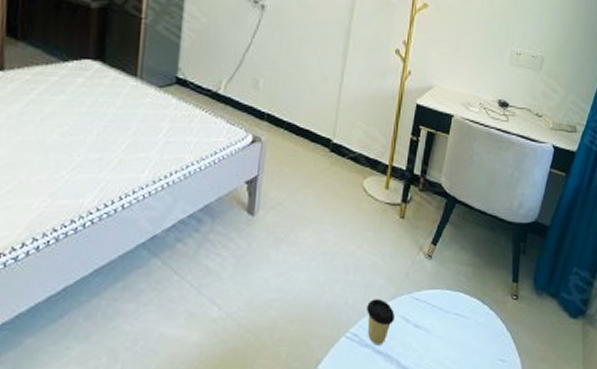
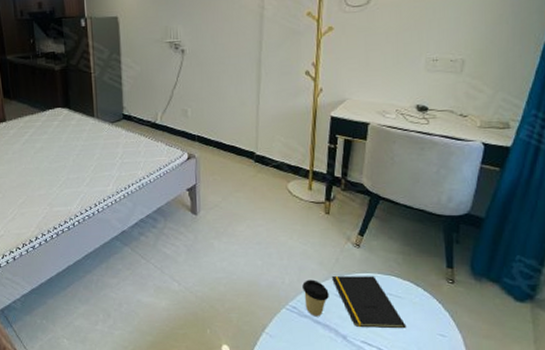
notepad: none [399,292,470,356] -> present [332,275,407,329]

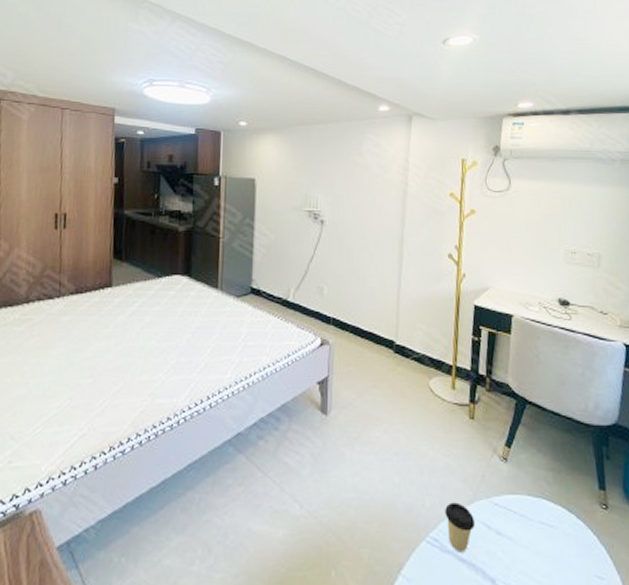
notepad: present [332,275,407,329] -> none [478,497,561,569]

